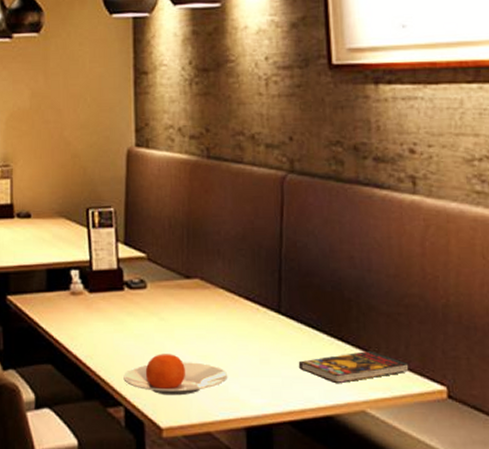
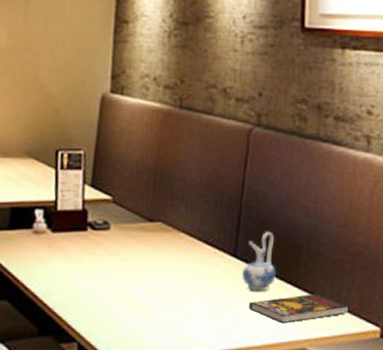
plate: present [123,354,228,396] -> none [79,292,182,333]
ceramic pitcher: none [289,284,325,349] -> present [242,231,276,291]

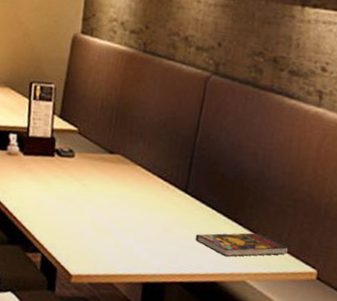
ceramic pitcher: present [242,231,276,291] -> none [191,172,223,226]

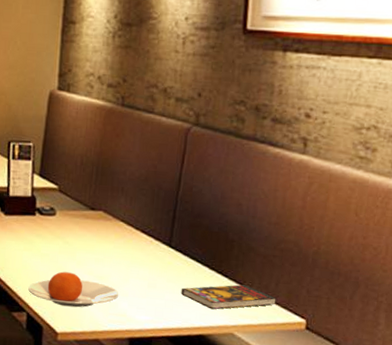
plate: none [44,213,134,250] -> present [28,271,119,308]

